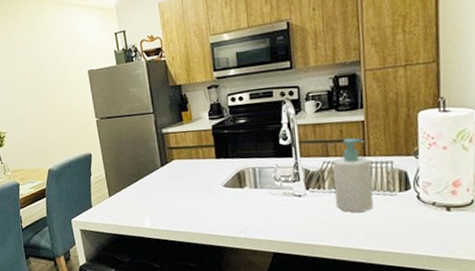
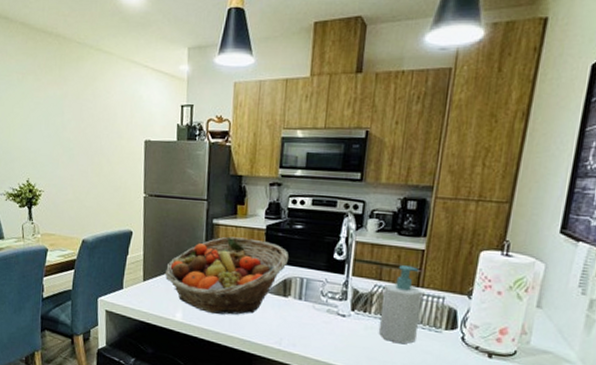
fruit basket: none [127,140,238,215] -> present [164,236,288,315]

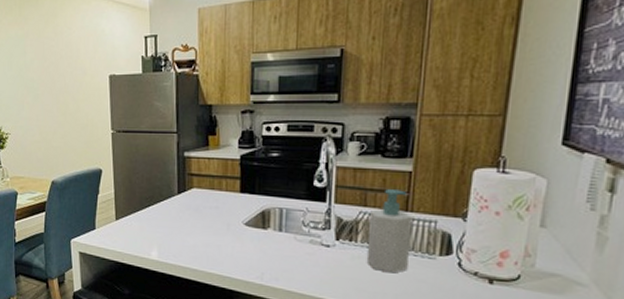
fruit basket: present [164,236,288,315] -> none [137,169,265,251]

